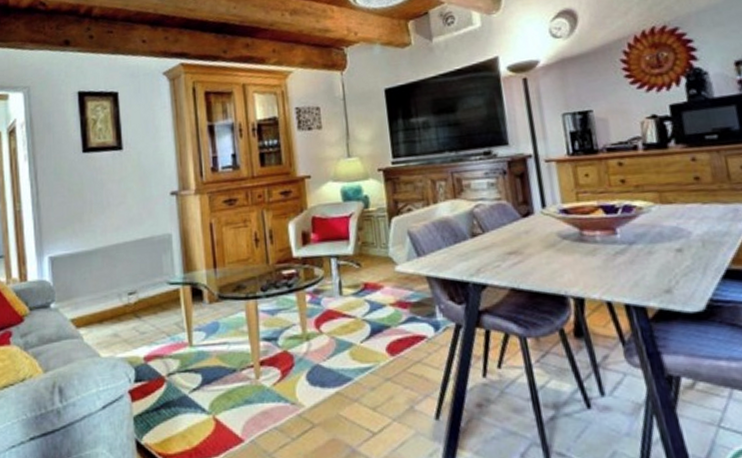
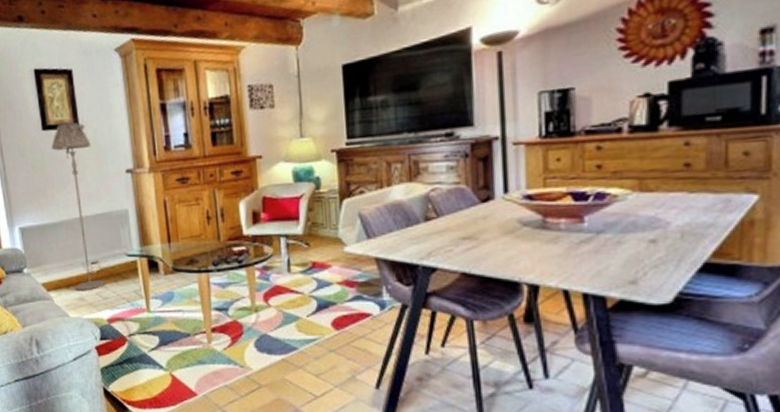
floor lamp: none [91,144,143,326] -> present [51,122,105,291]

